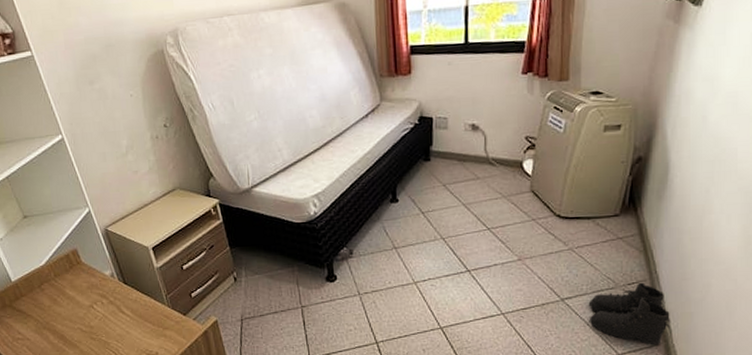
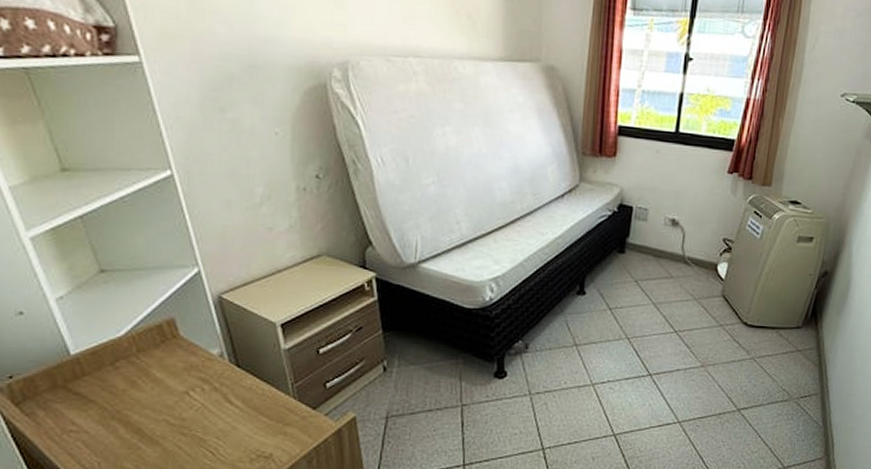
boots: present [588,282,671,346] -> none [762,396,835,459]

